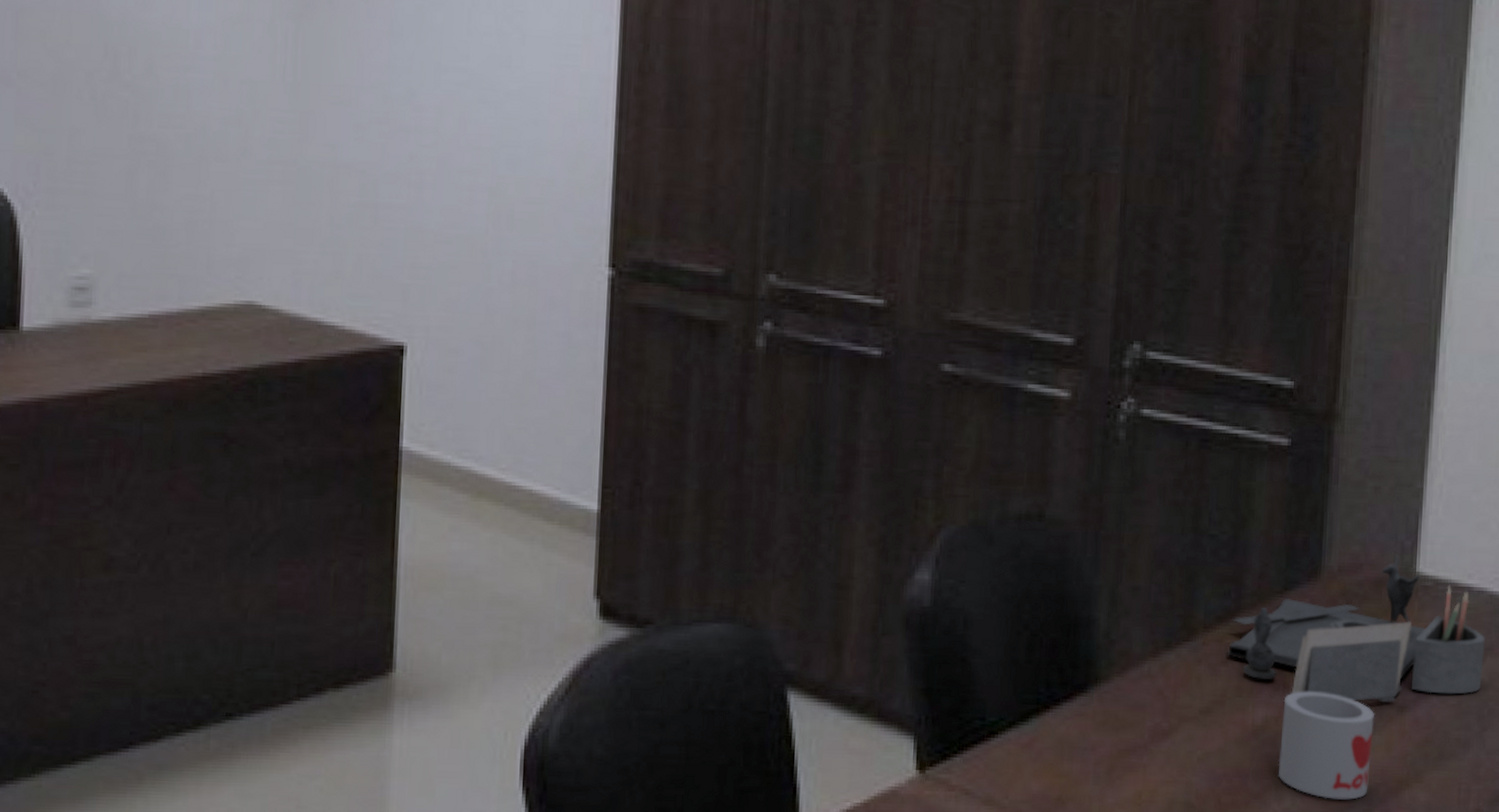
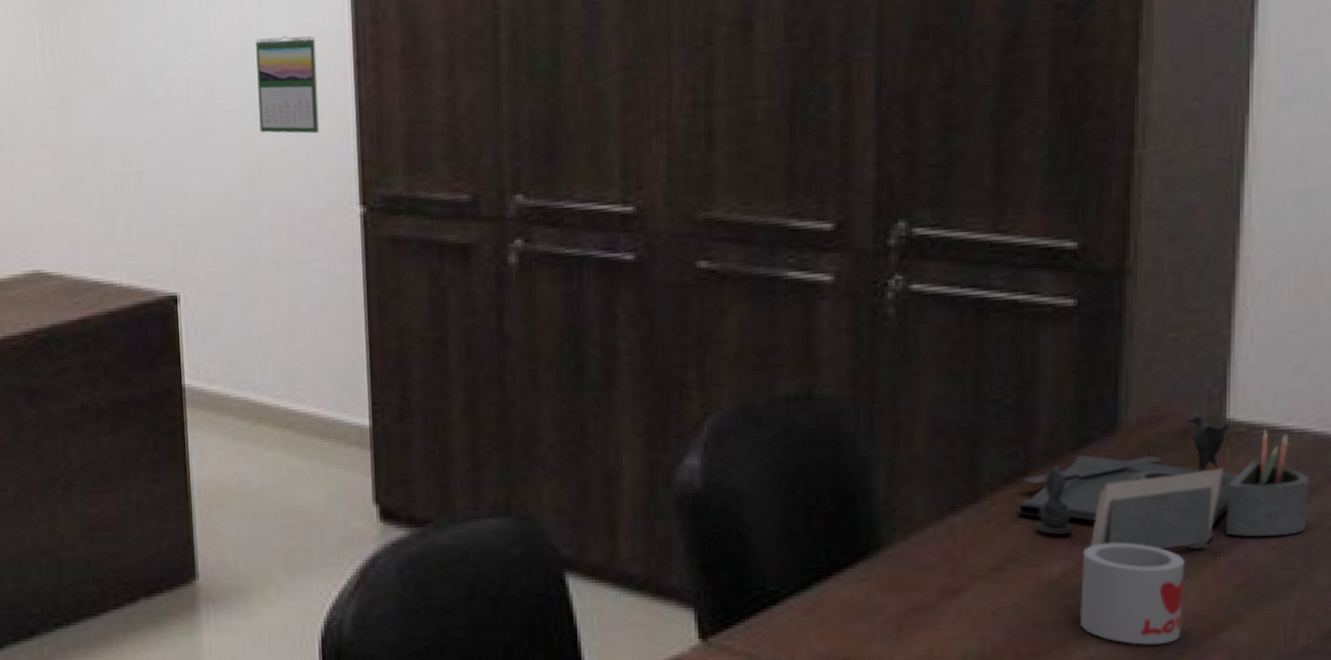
calendar: none [511,75,578,184] -> present [256,36,320,134]

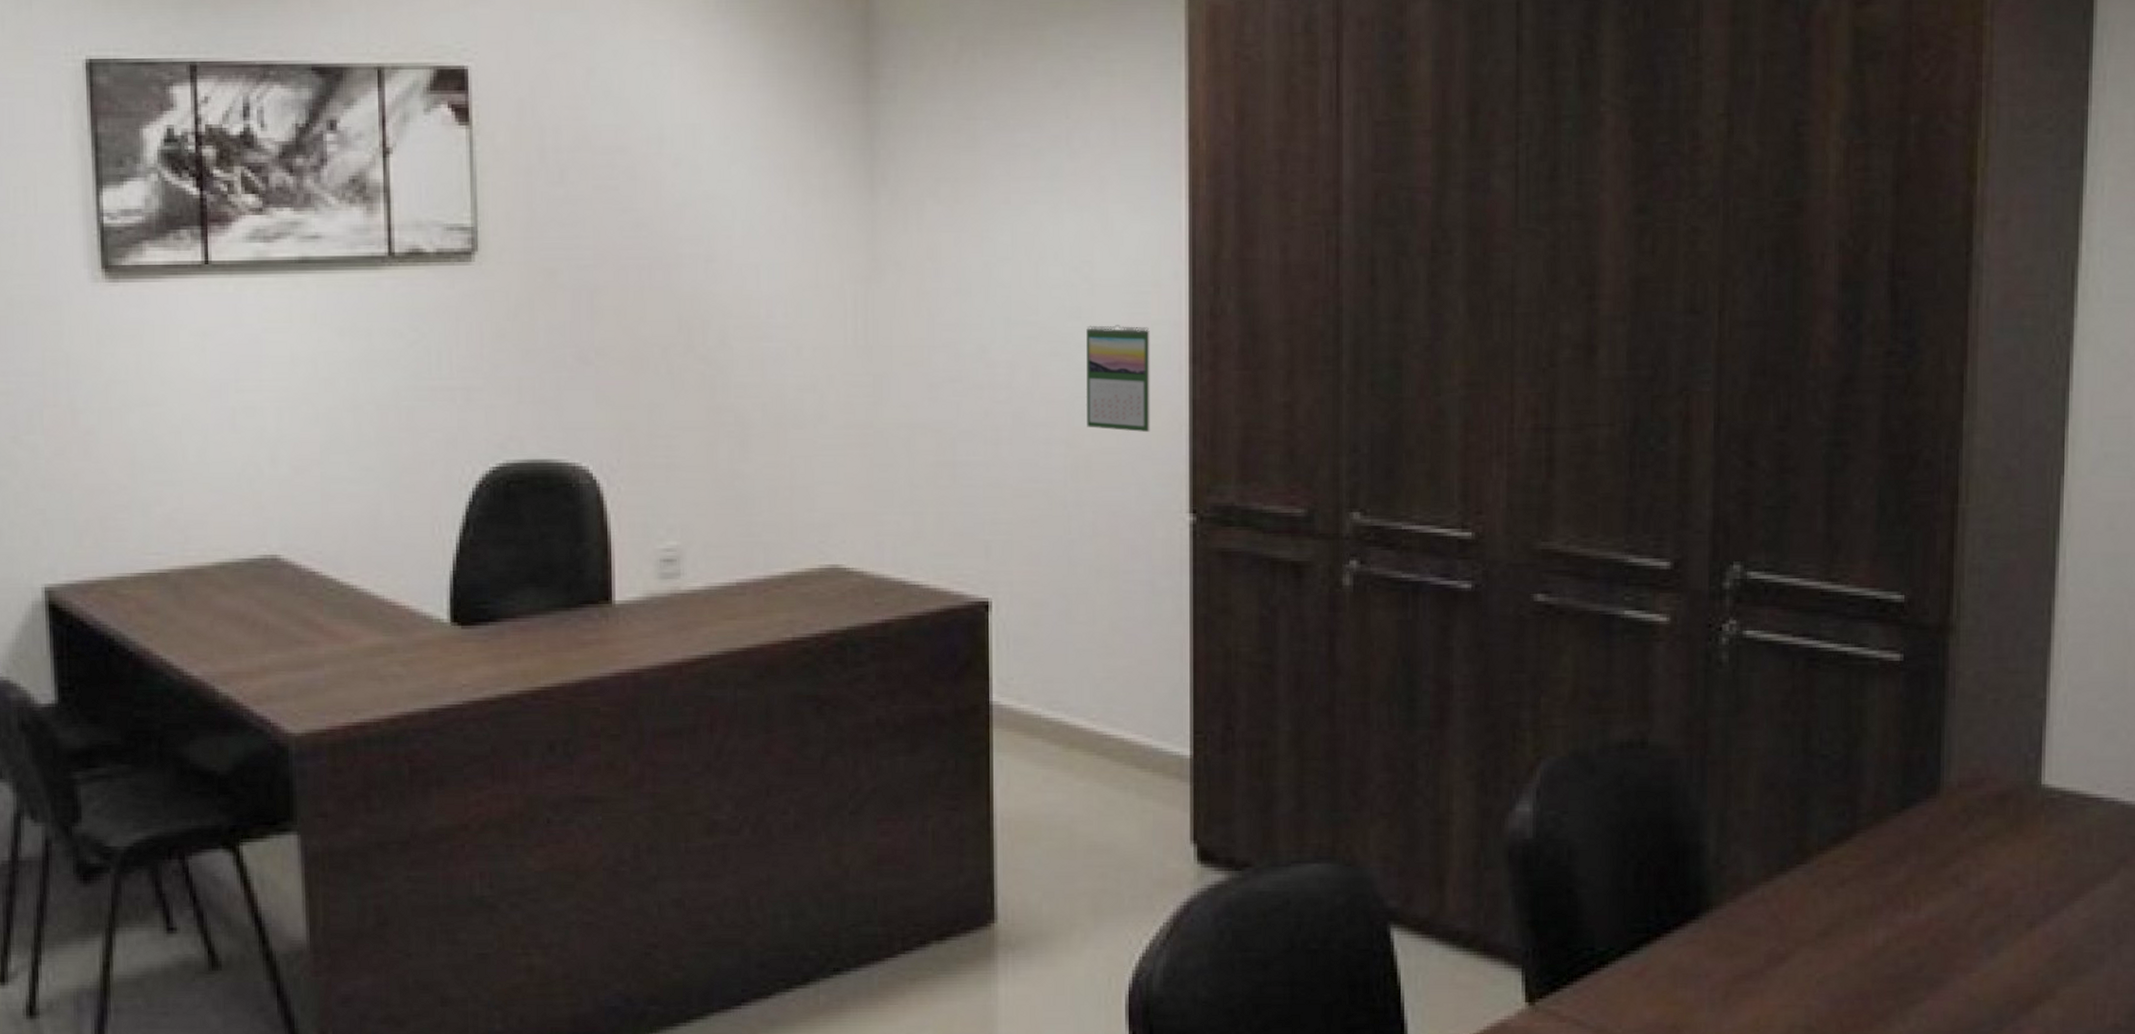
desk organizer: present [1017,403,1311,550] -> none [1843,767,2119,918]
mug: present [1079,542,1186,645] -> none [1901,910,2003,1019]

